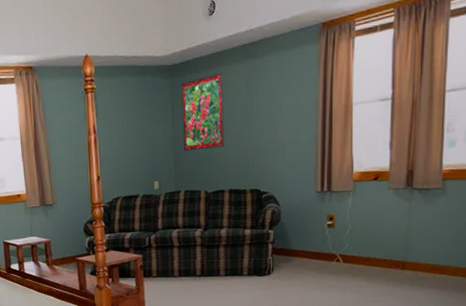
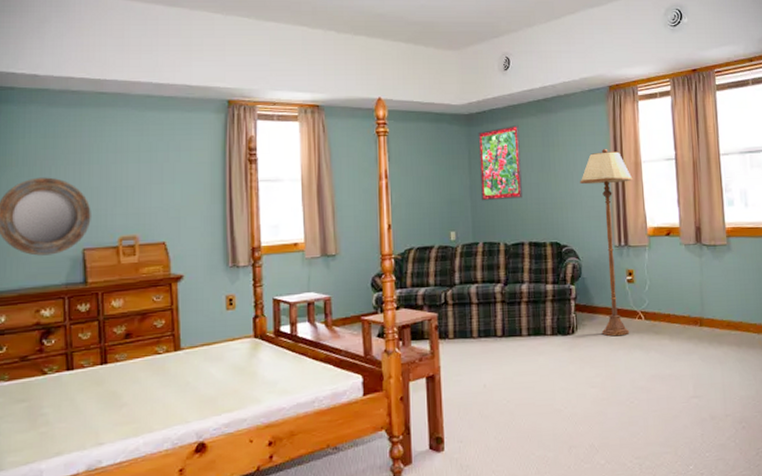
floor lamp: none [284,91,342,278] -> present [580,148,633,337]

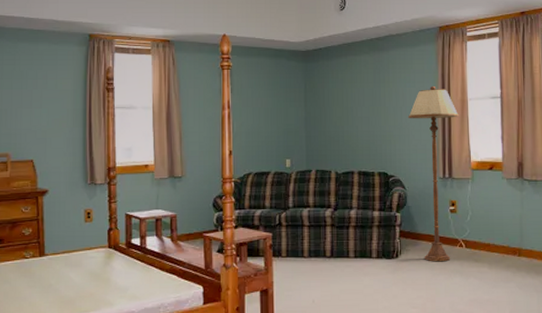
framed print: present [478,125,524,201] -> none [314,62,355,132]

